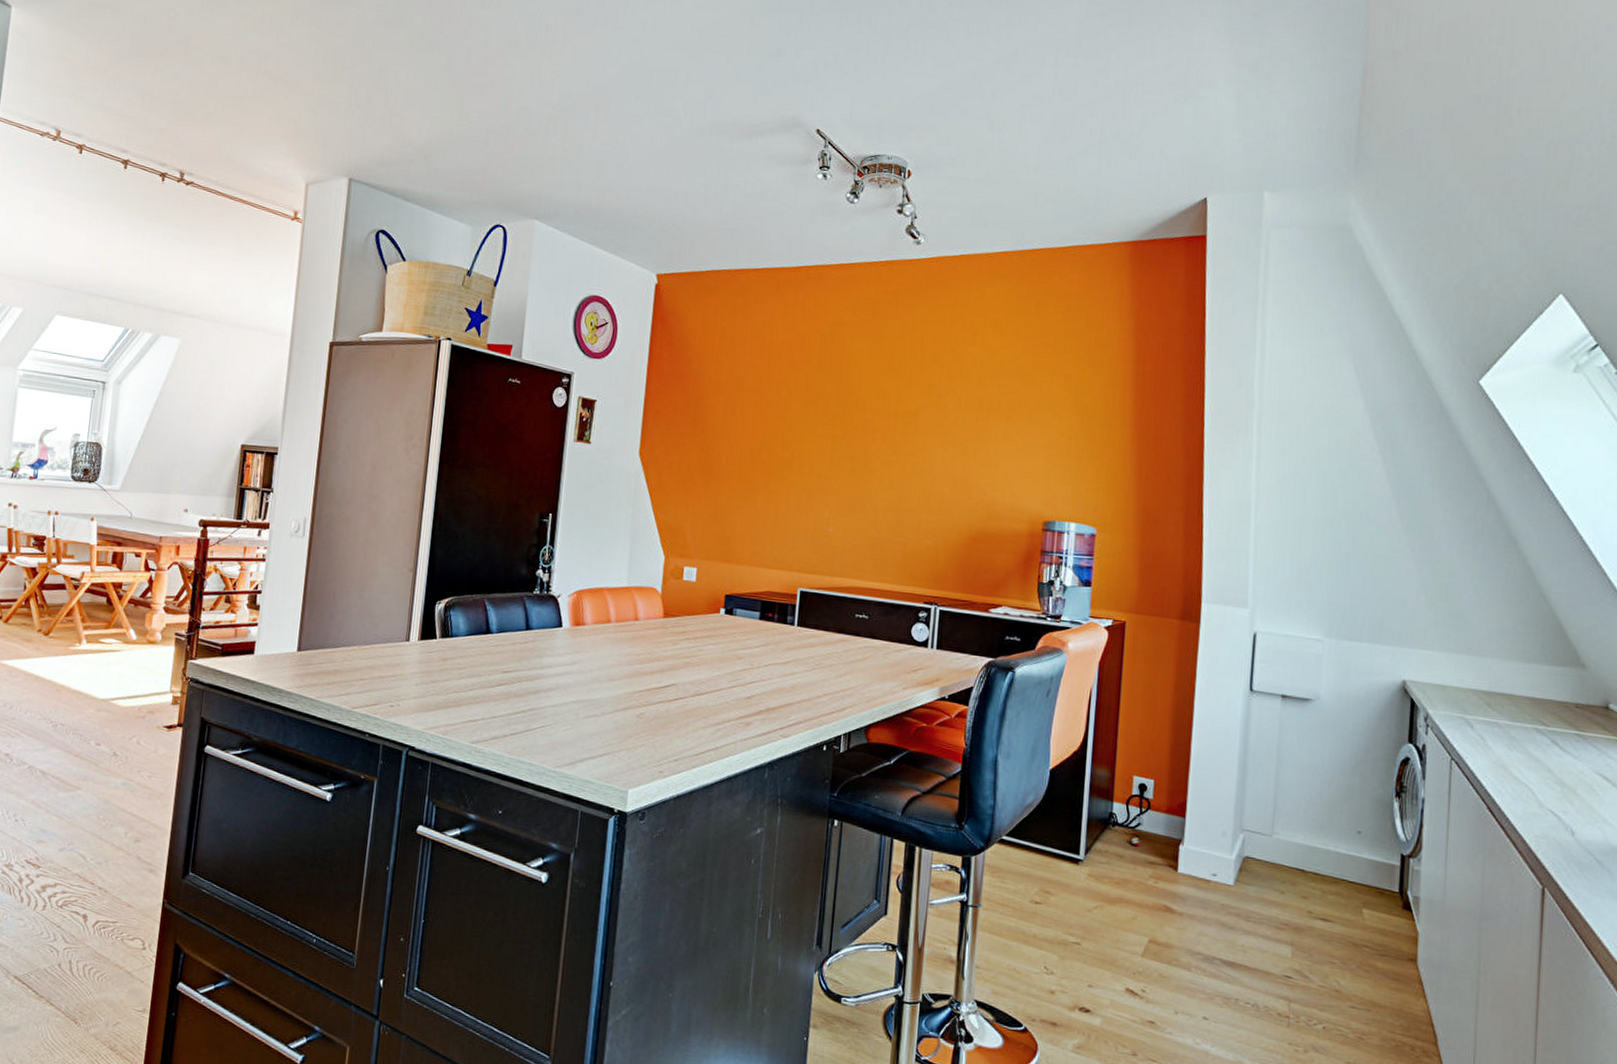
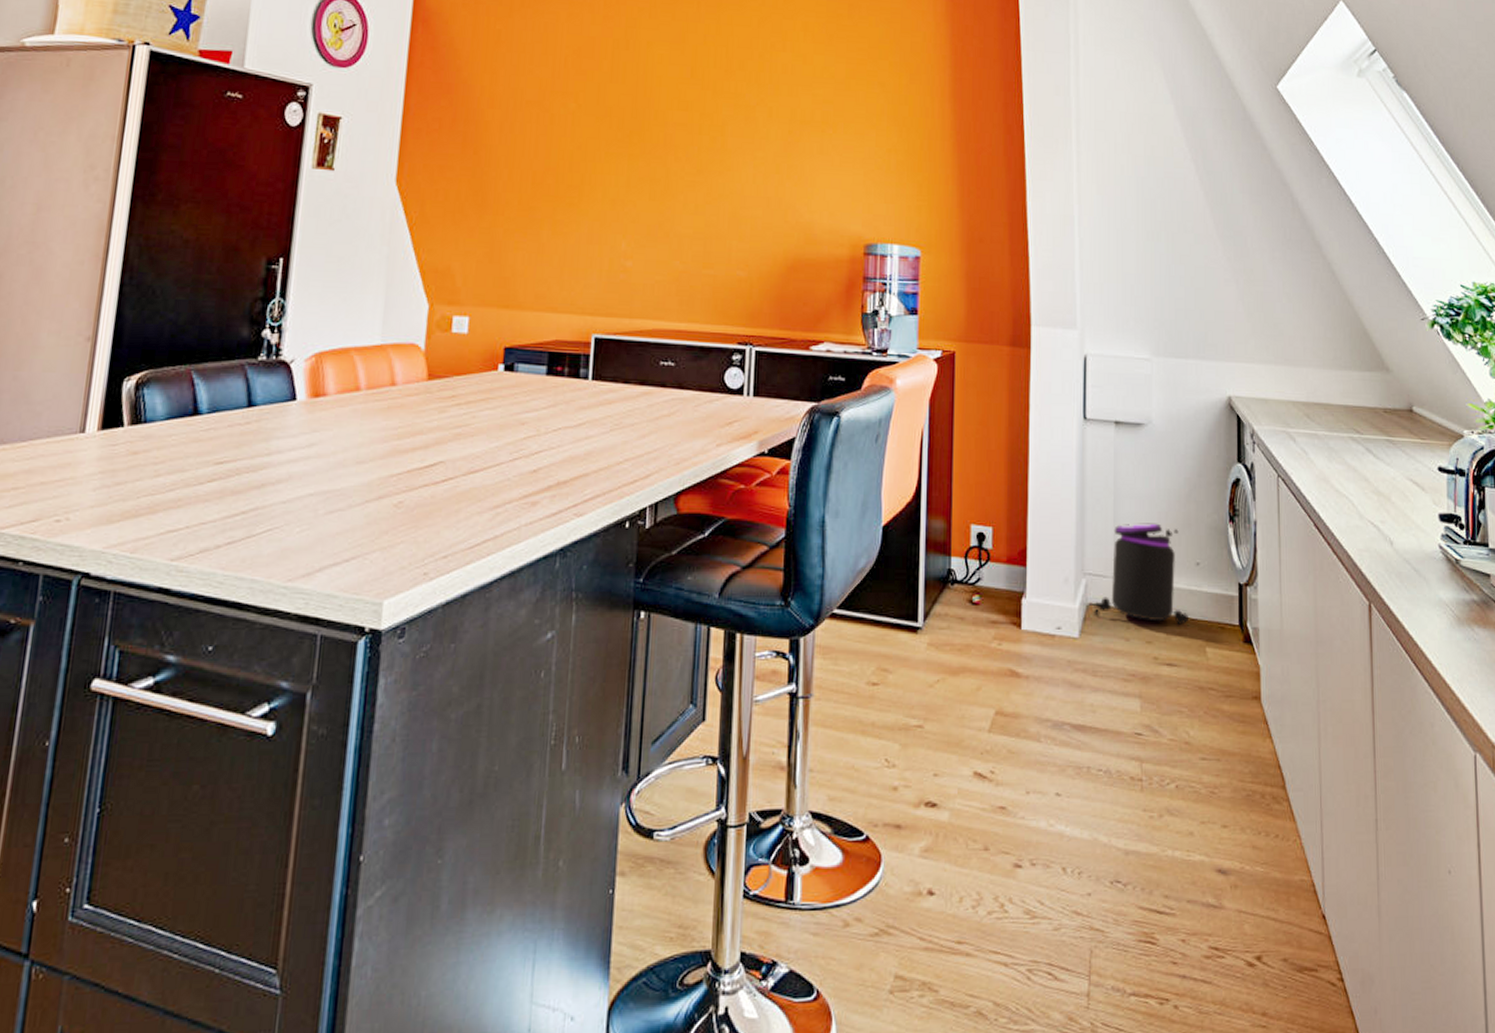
trash can: none [1248,789,1346,886] -> present [1092,523,1188,625]

